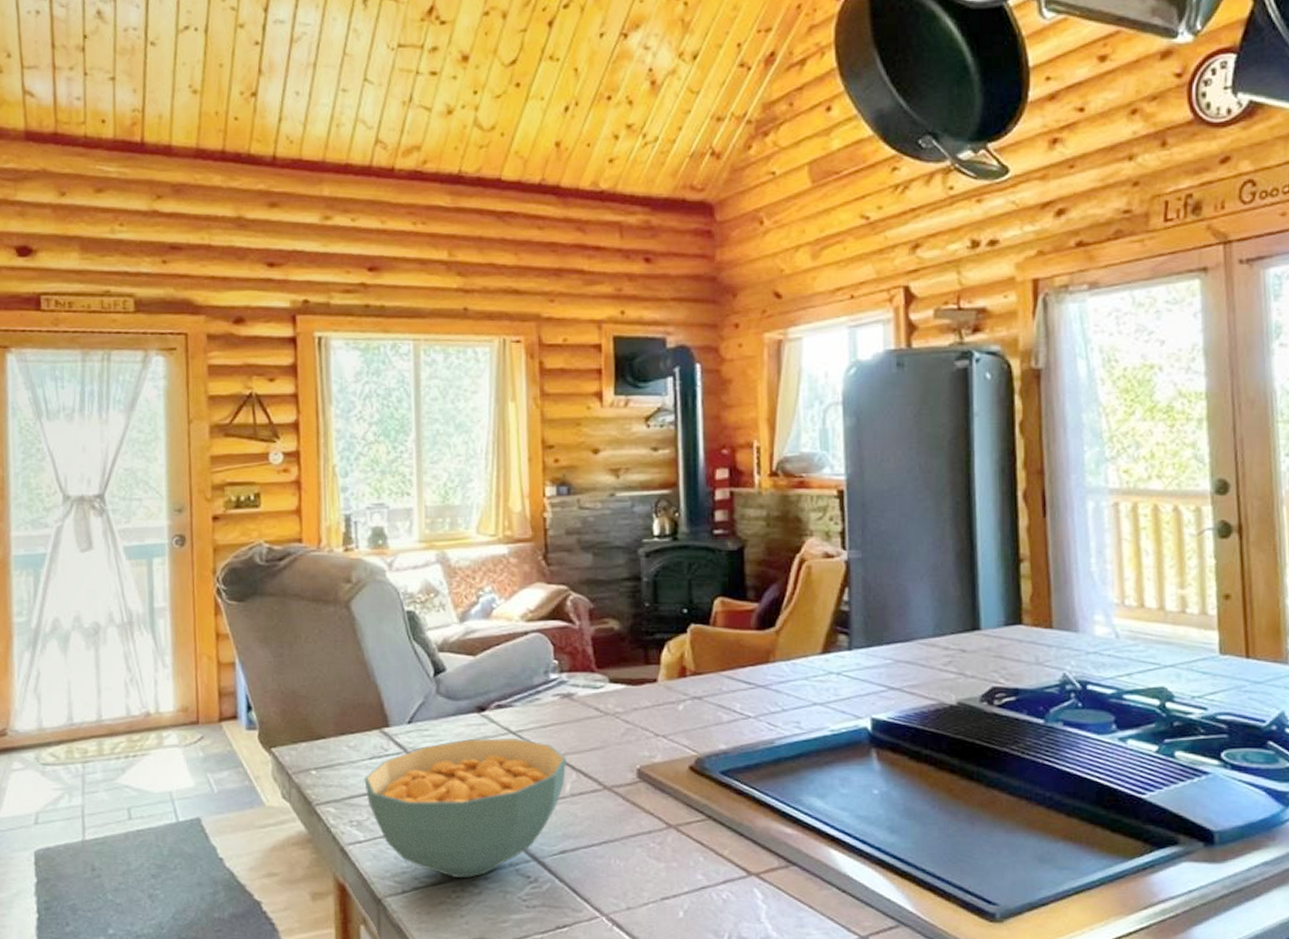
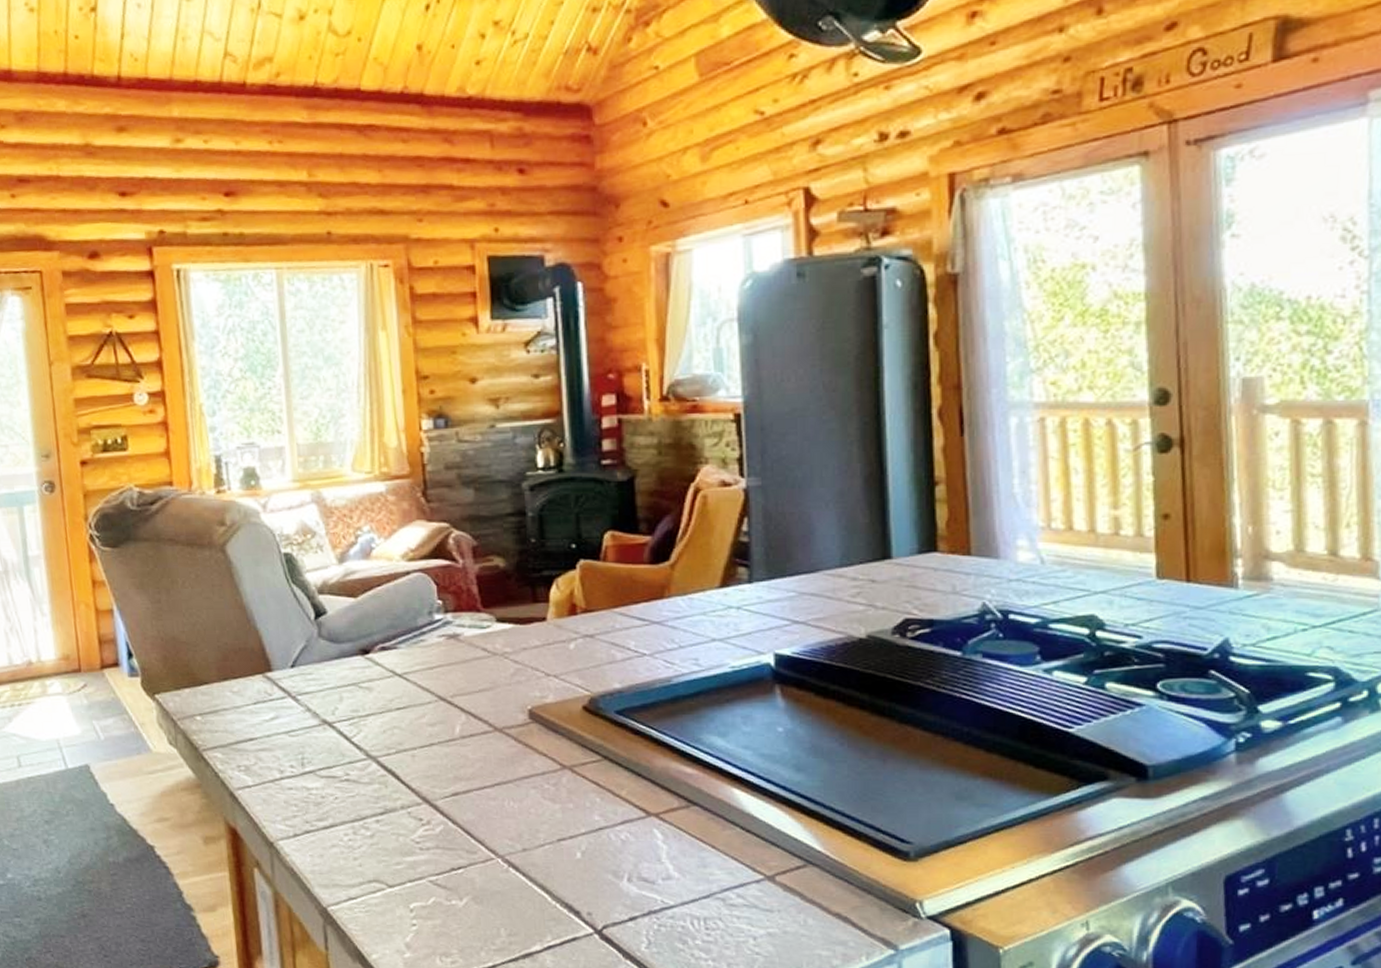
cereal bowl: present [364,737,566,878] -> none [249,680,455,821]

